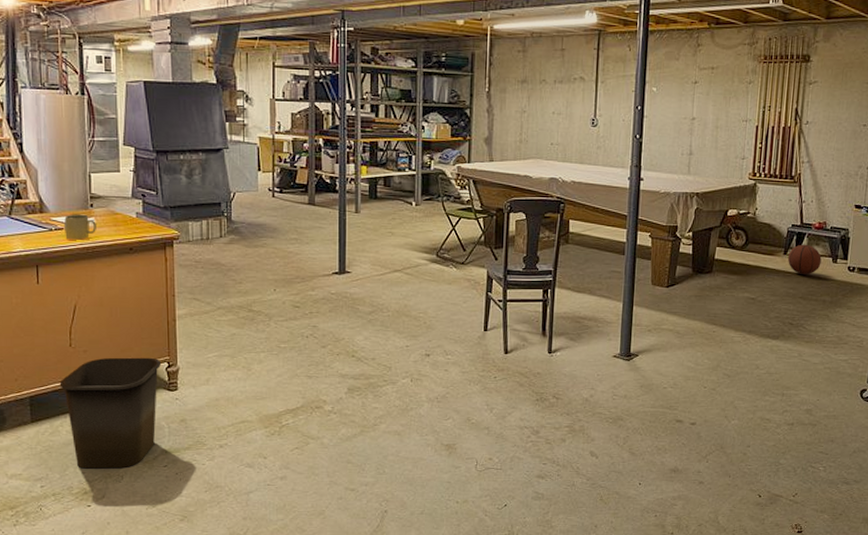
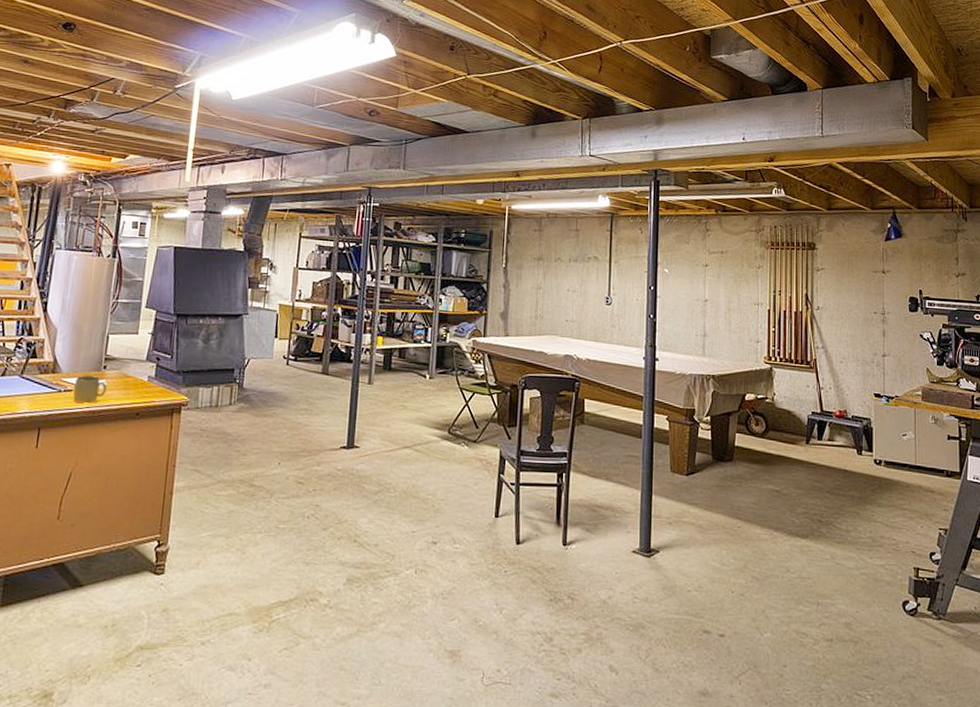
waste bin: present [59,357,161,469] -> none [39,533,150,667]
basketball: present [787,244,822,275] -> none [810,433,846,467]

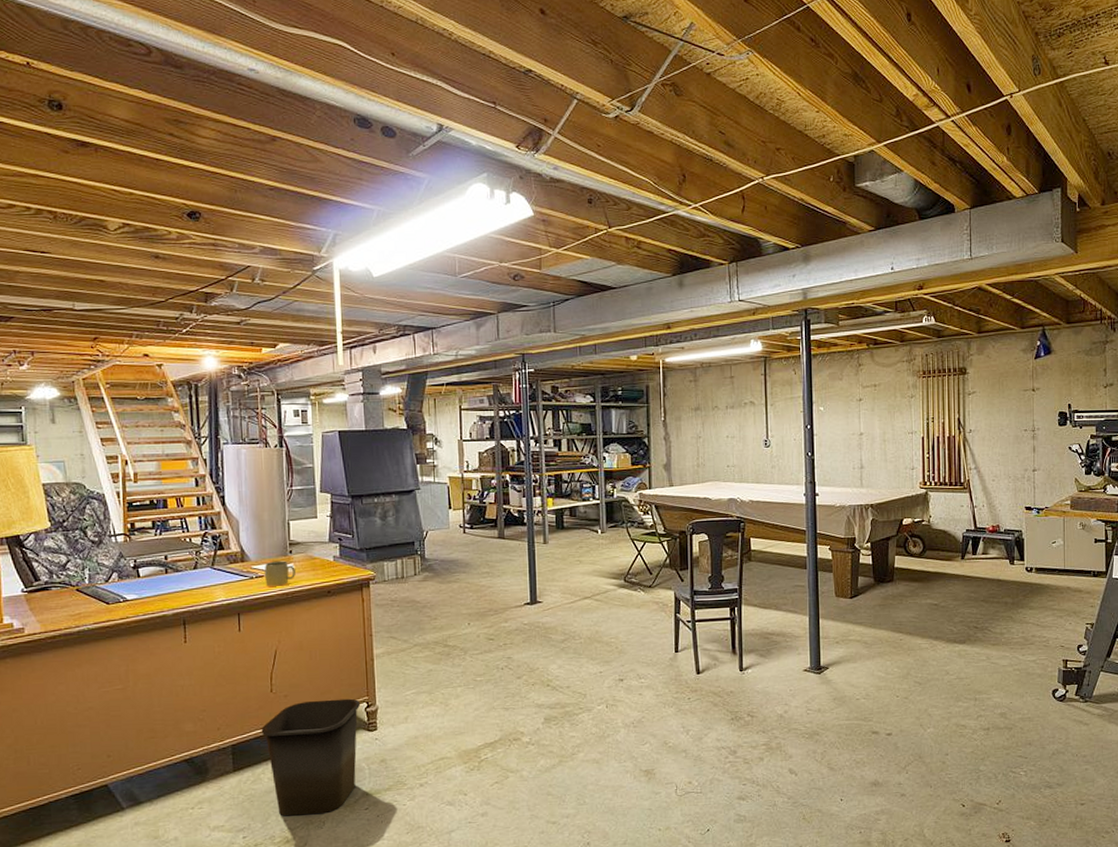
waste bin: none [39,533,150,667] -> present [261,698,360,816]

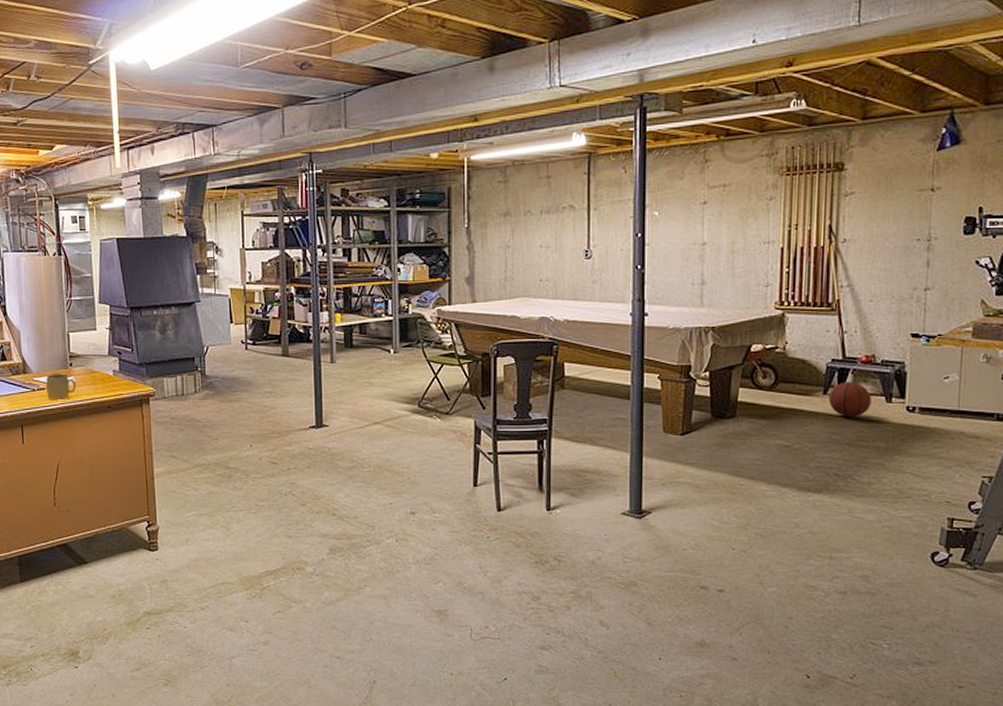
waste bin: present [261,698,360,816] -> none [45,516,141,630]
basketball: none [965,548,999,579] -> present [828,381,872,418]

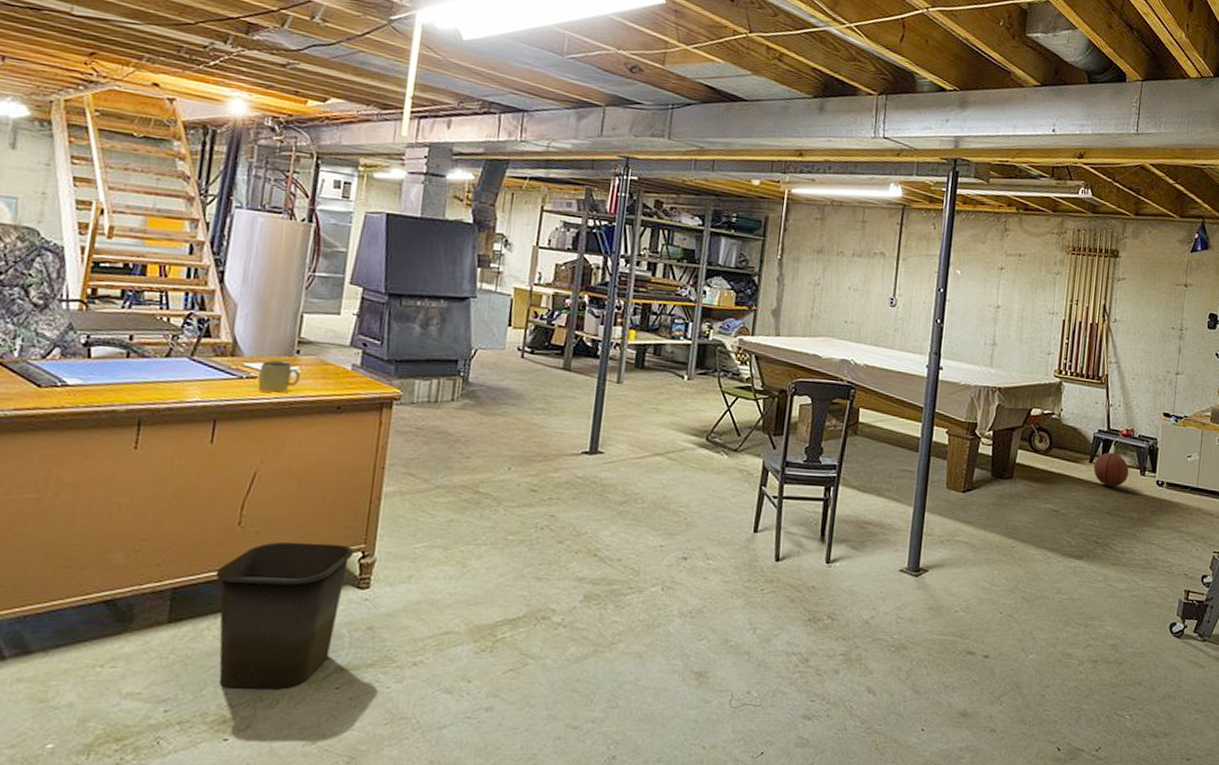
waste bin: none [45,516,141,630] -> present [215,542,353,690]

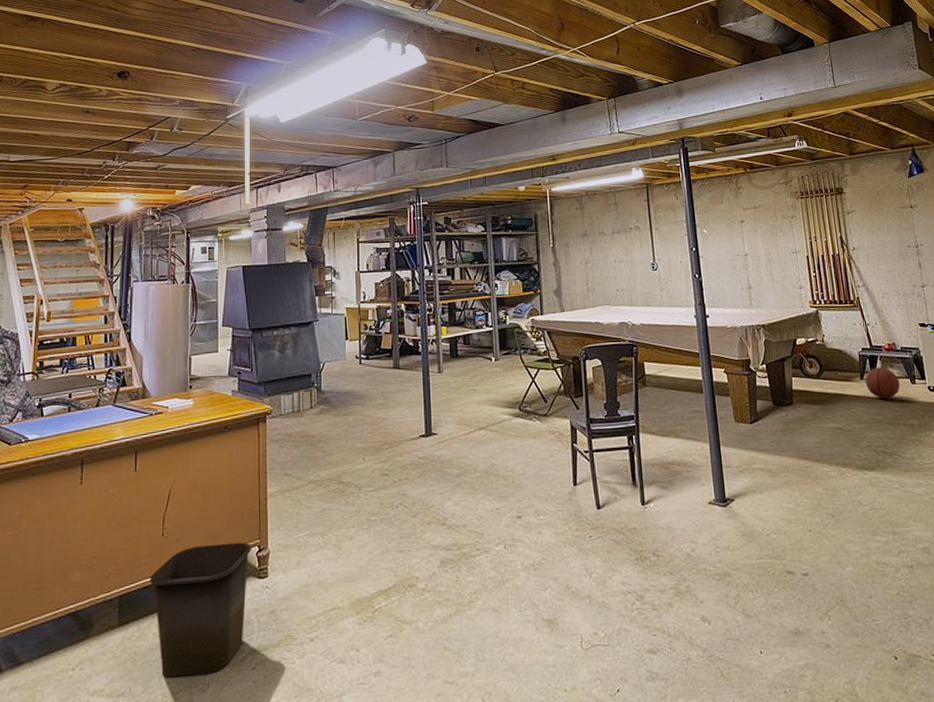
mug: present [257,360,300,393] -> none [163,396,194,423]

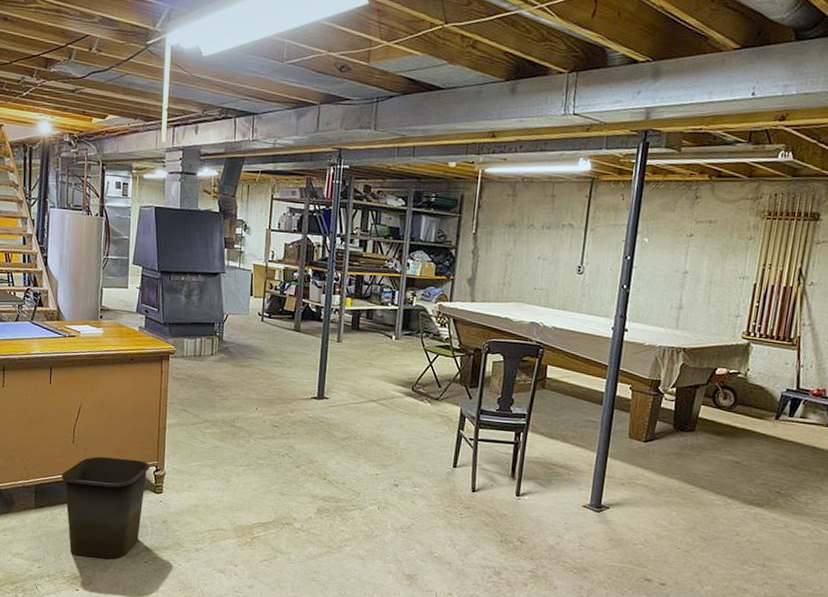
basketball: present [865,367,900,400] -> none [779,410,818,444]

